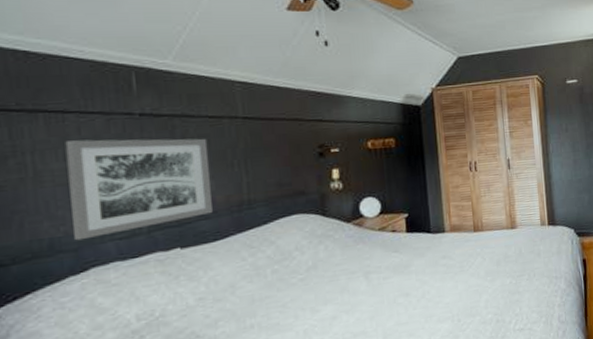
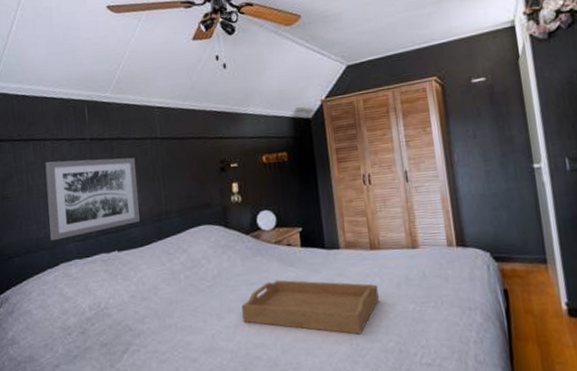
serving tray: none [340,263,480,313] -> present [241,280,379,335]

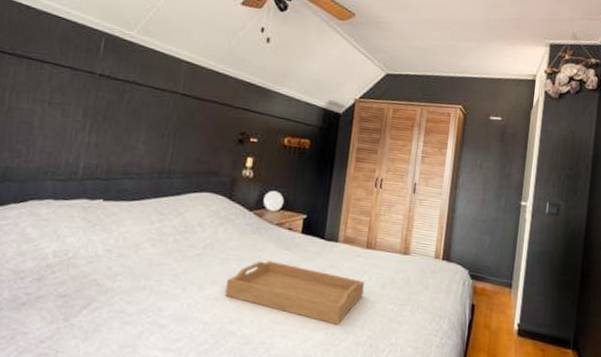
wall art: present [45,157,140,241] -> none [23,86,148,175]

